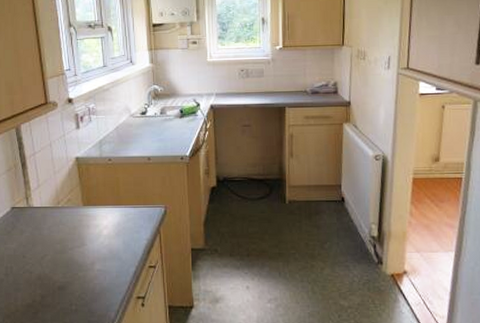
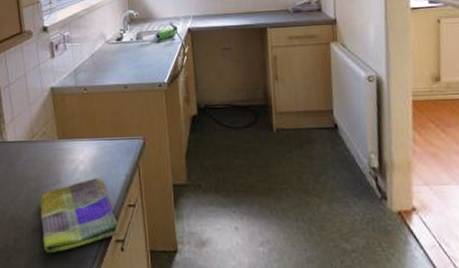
dish towel: none [65,242,139,307] -> present [40,178,118,252]

